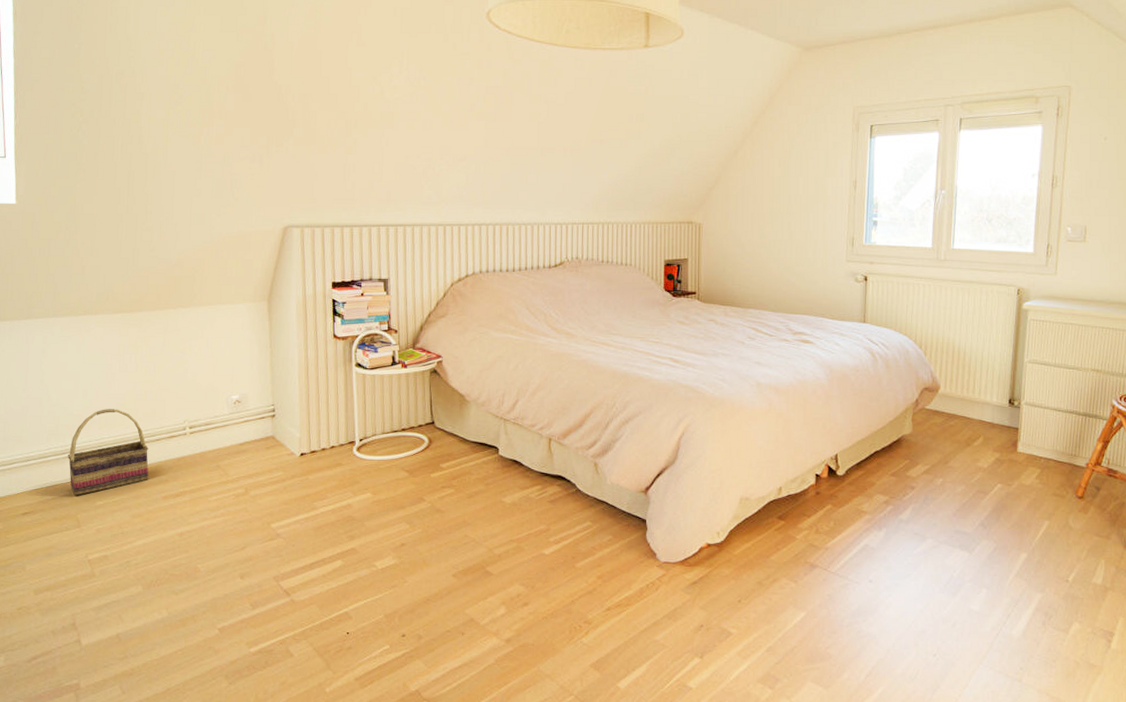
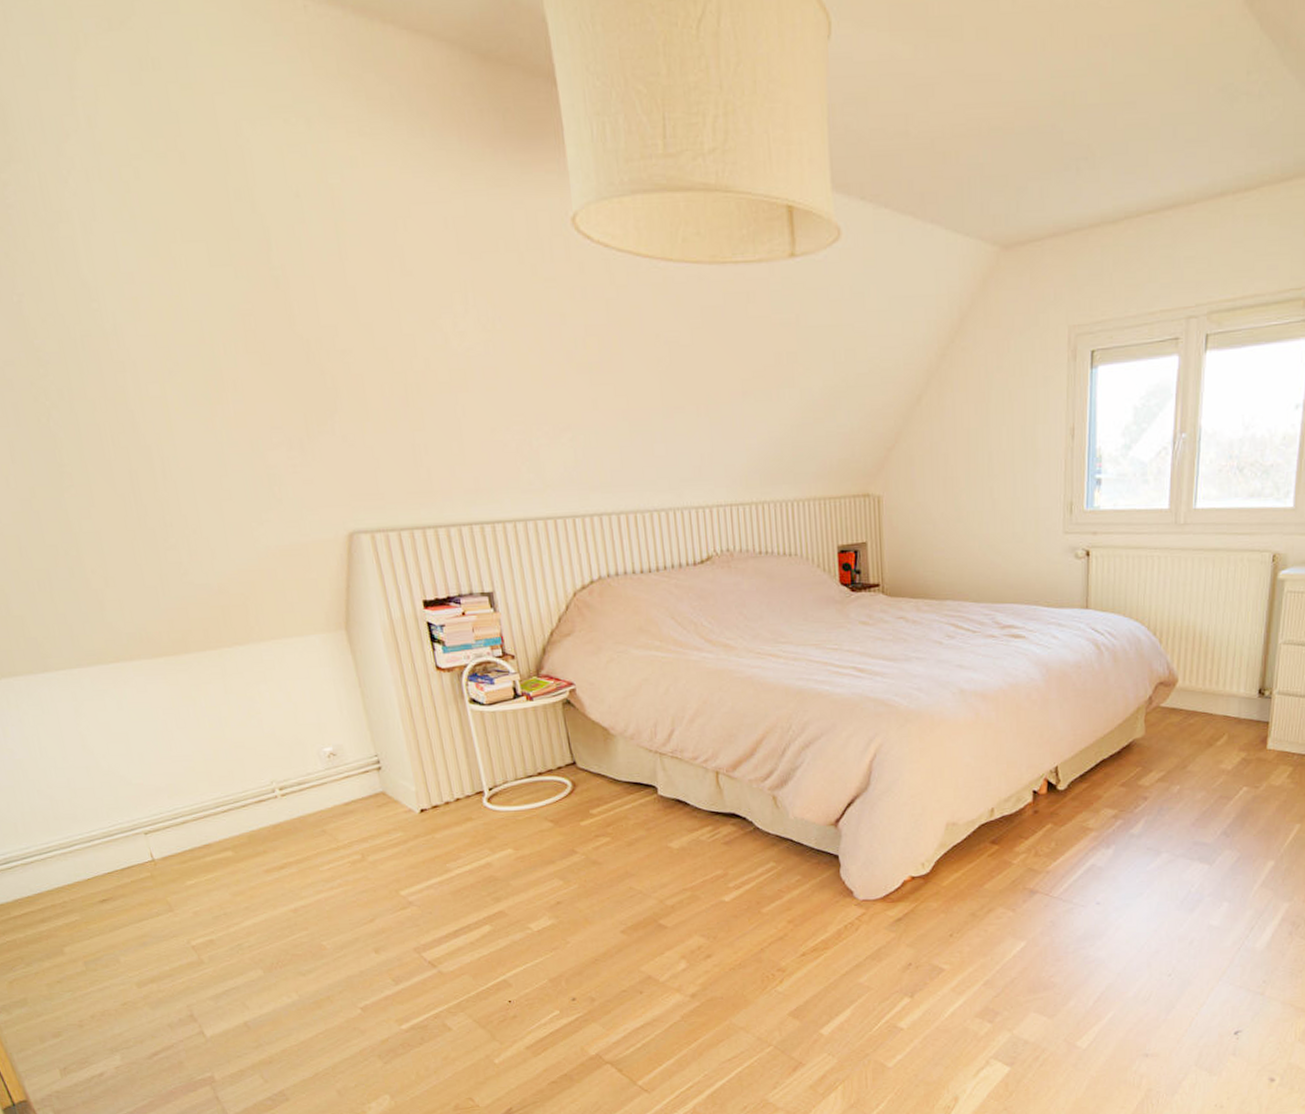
basket: present [68,409,149,496] -> none [138,773,243,877]

